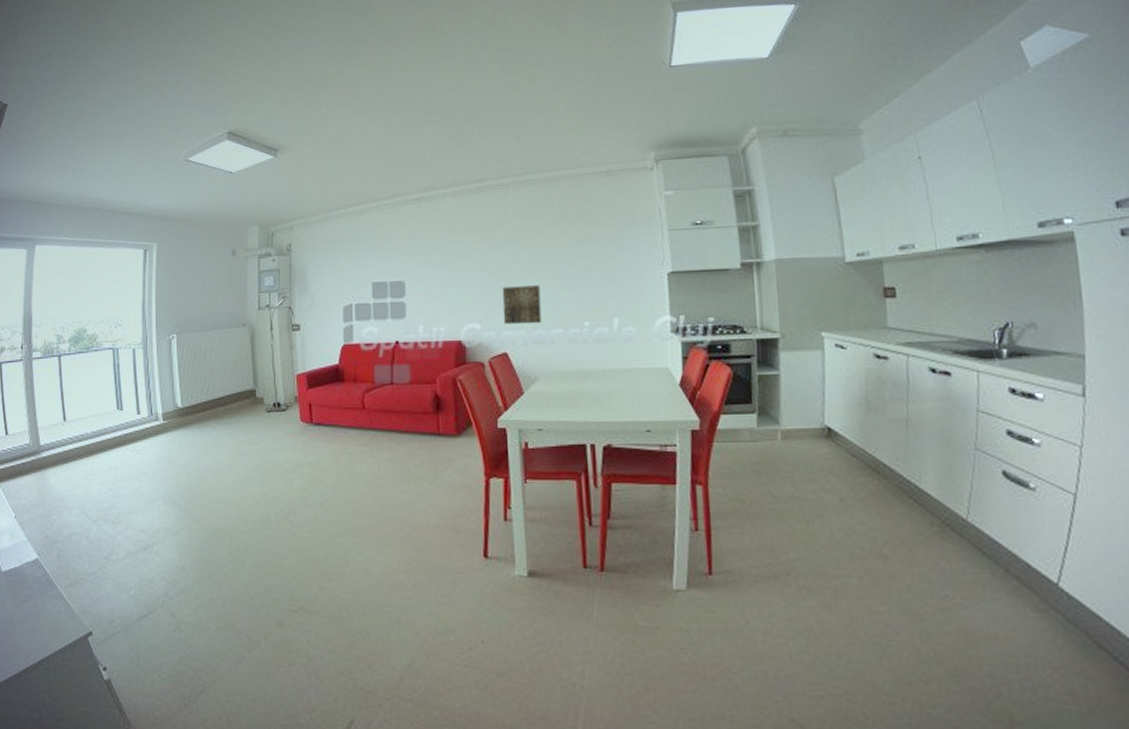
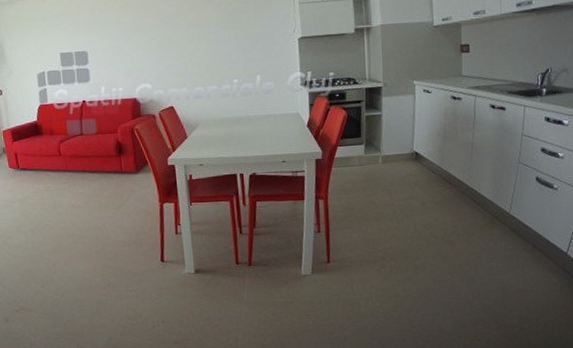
wall art: present [502,285,542,325] -> none [167,51,200,84]

